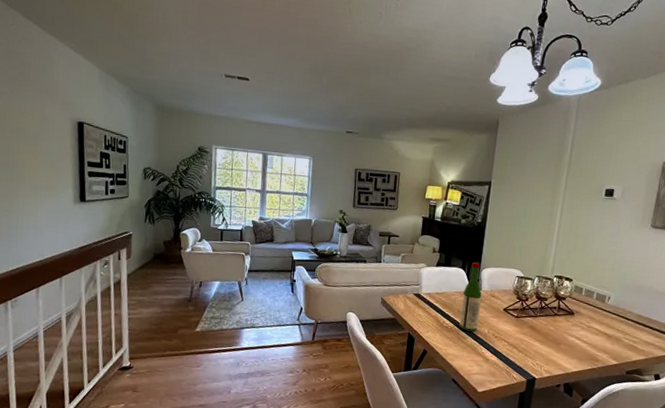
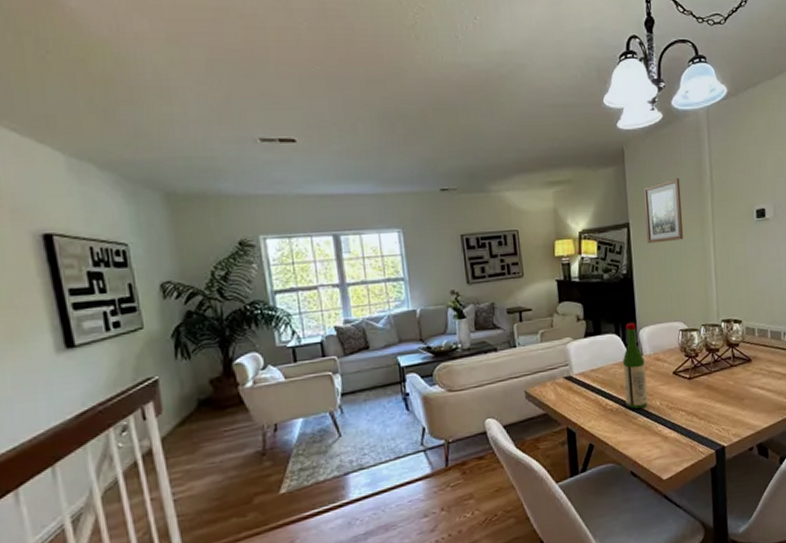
wall art: none [503,151,543,203] -> present [643,178,683,244]

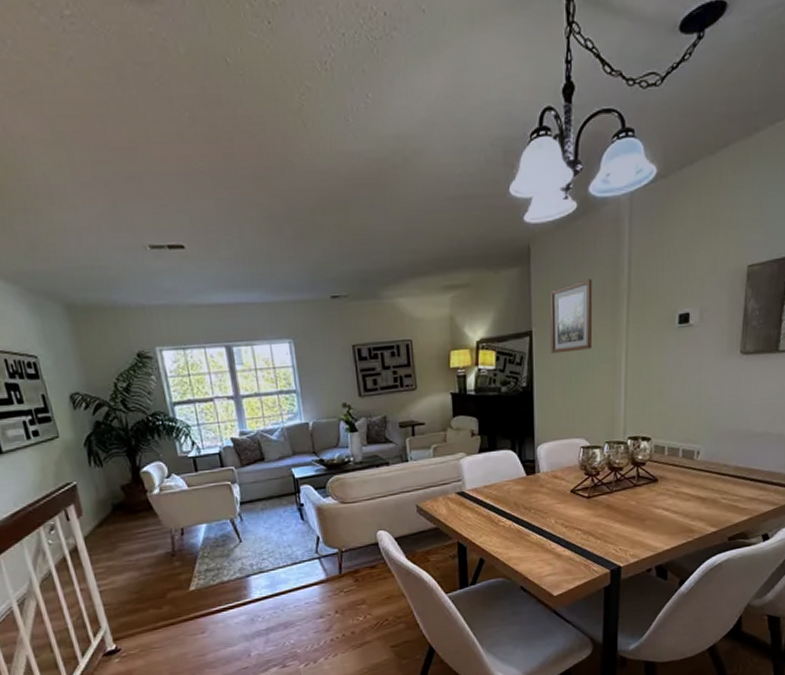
wine bottle: present [622,323,648,409] -> none [517,439,542,526]

